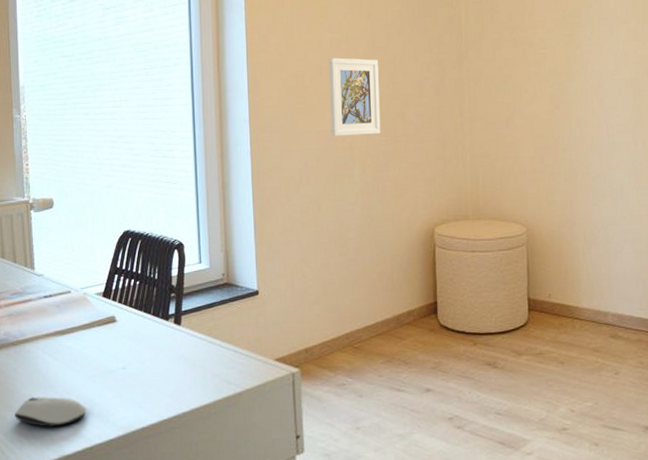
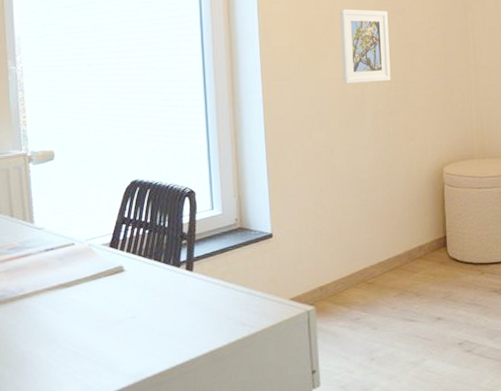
computer mouse: present [15,396,88,427] -> none [14,350,94,382]

